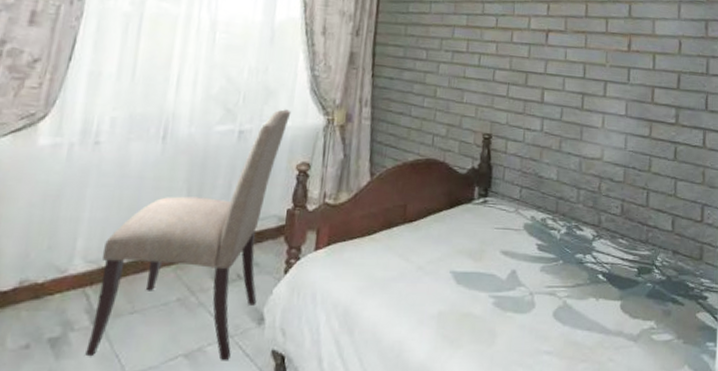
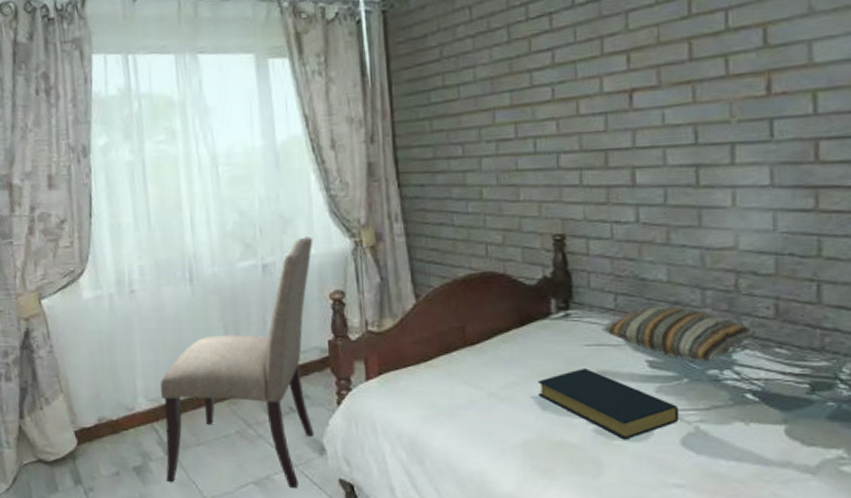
hardback book: none [455,248,555,312] -> present [537,368,680,440]
pillow: none [509,199,609,246] -> present [602,306,756,361]

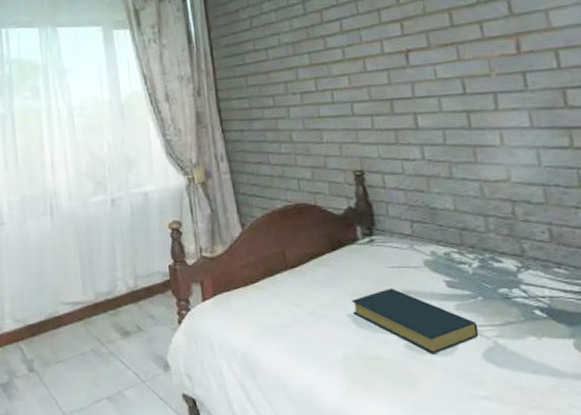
chair: present [160,236,314,489] -> none [24,175,159,404]
pillow: present [602,306,756,361] -> none [403,231,536,280]

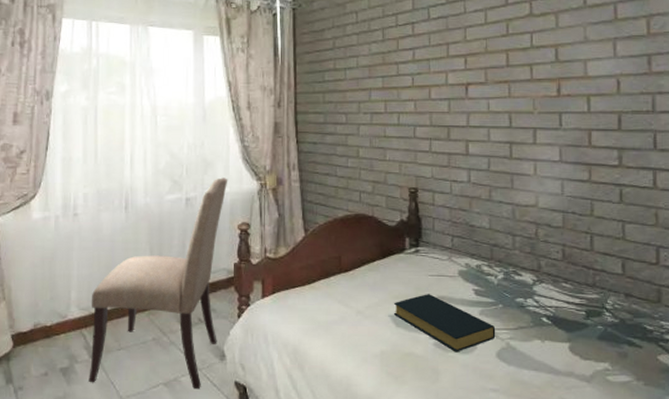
chair: none [24,175,159,404] -> present [89,177,228,390]

